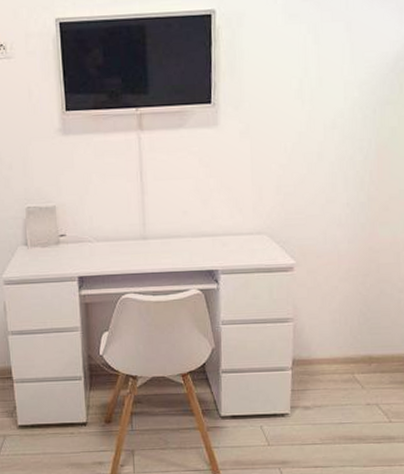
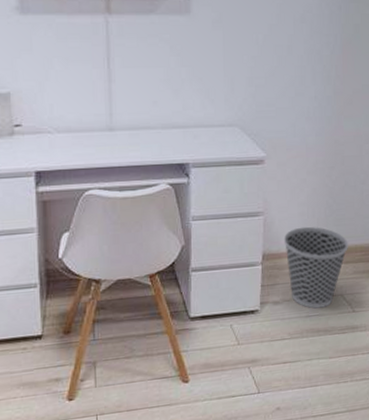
wastebasket: none [314,334,384,416] -> present [283,226,348,309]

